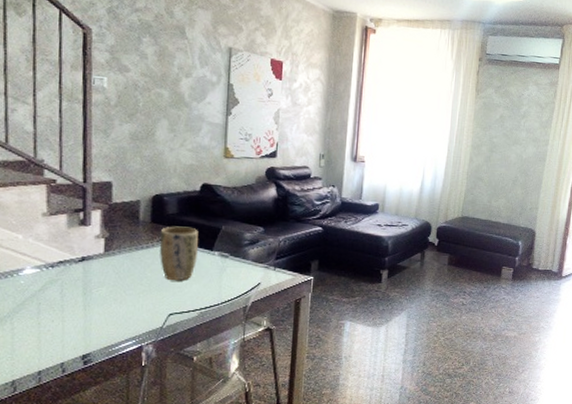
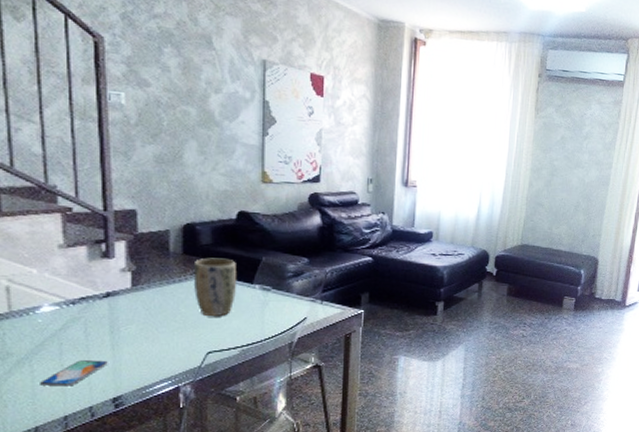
smartphone: none [19,319,80,343] -> present [40,360,108,387]

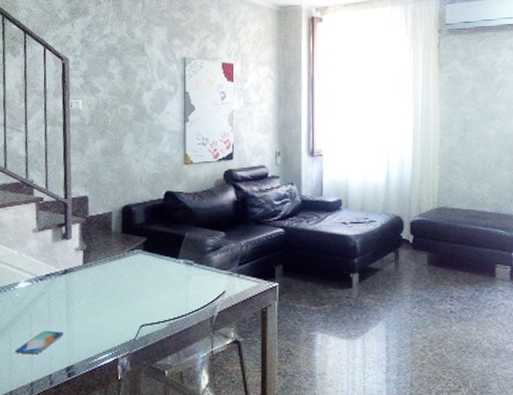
plant pot: present [193,257,236,316] -> none [129,235,164,290]

